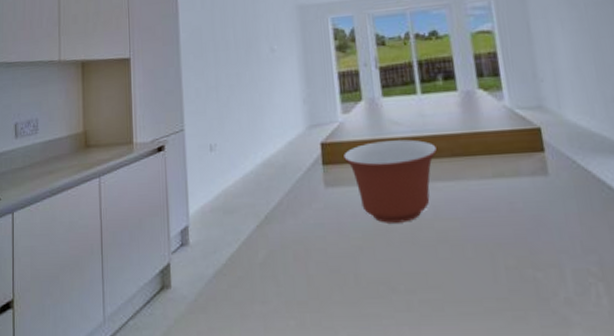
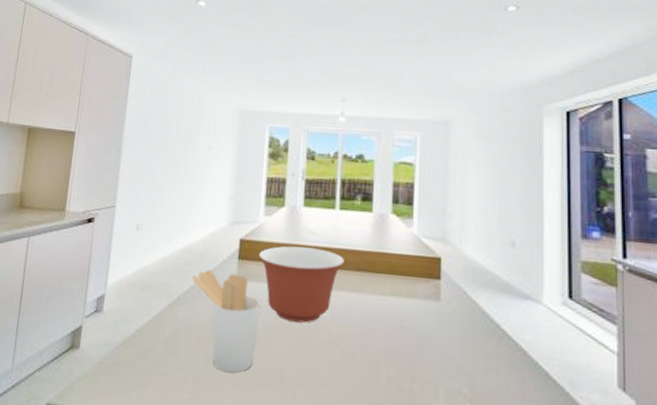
utensil holder: none [277,180,358,290] -> present [192,269,261,373]

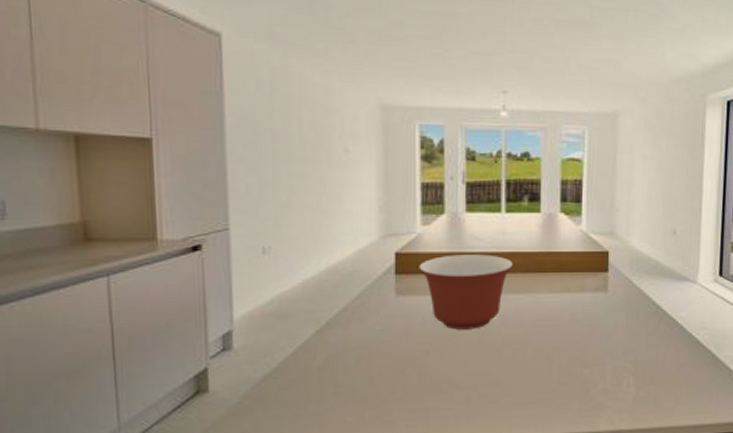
utensil holder: present [192,269,261,373] -> none [341,288,425,389]

